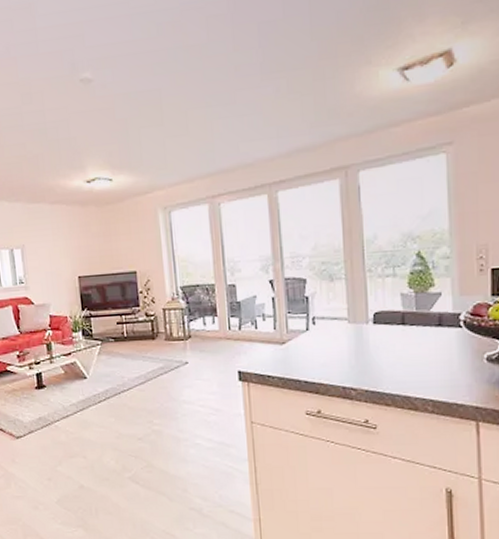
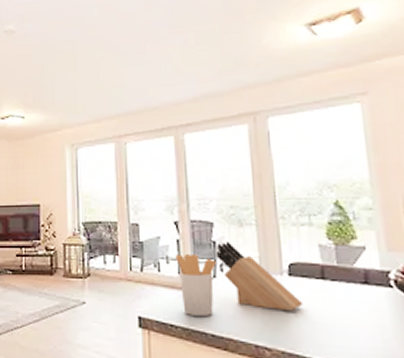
utensil holder: none [271,310,309,366] -> present [176,254,216,316]
knife block: none [308,296,384,356] -> present [215,242,302,312]

